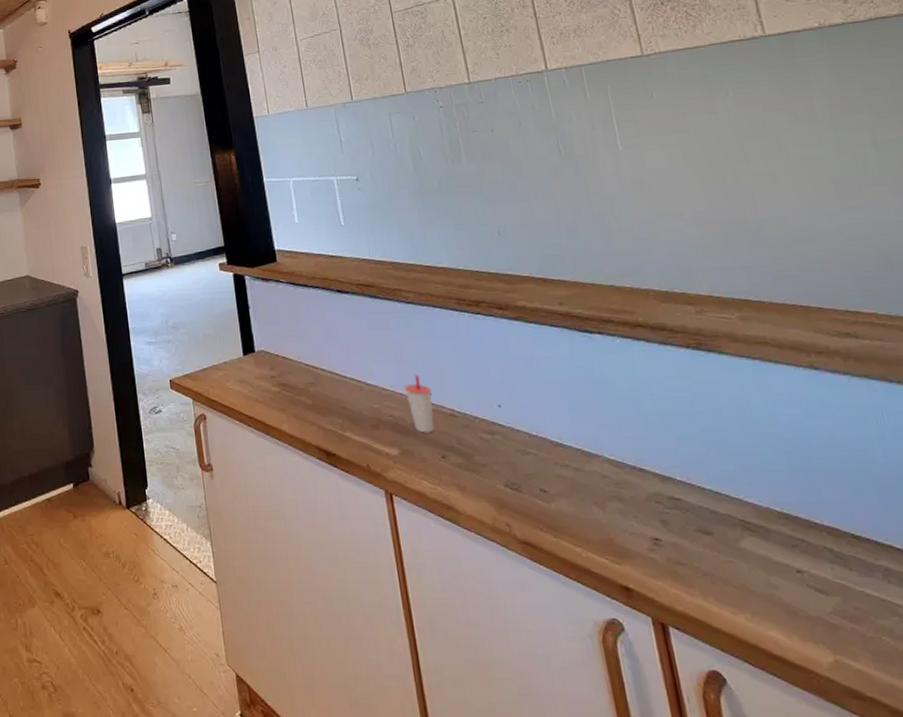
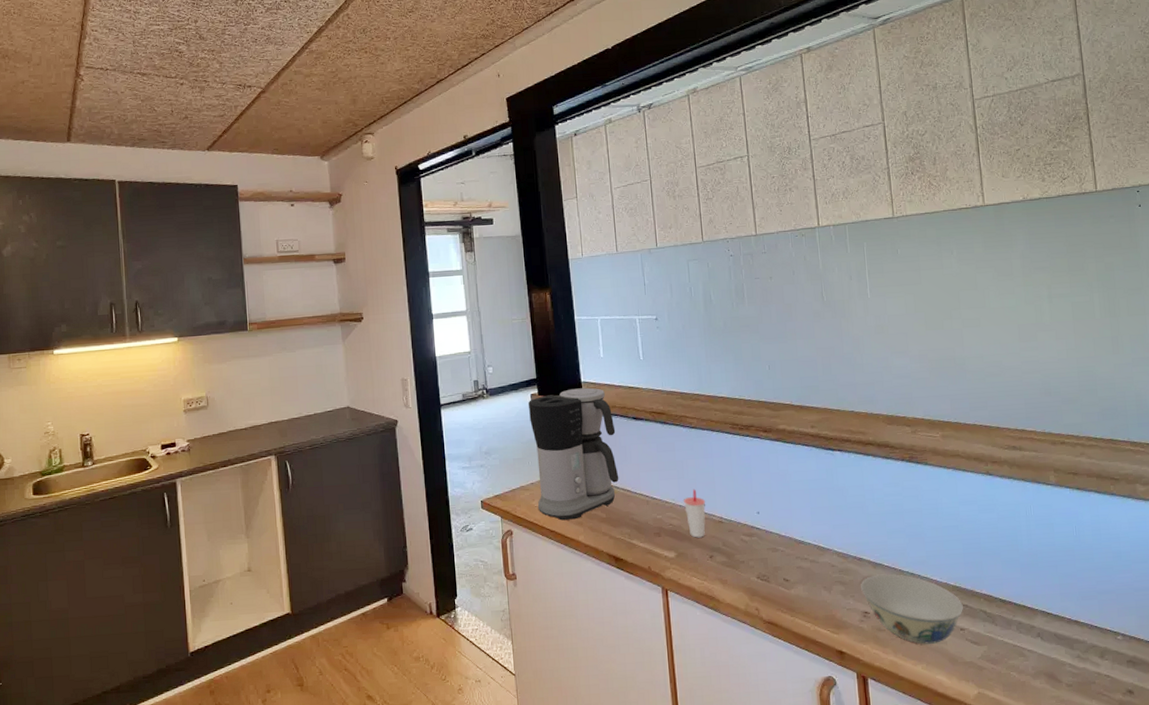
coffee maker: none [217,256,325,406] -> present [528,387,619,521]
bowl: none [645,491,798,588] -> present [861,574,963,644]

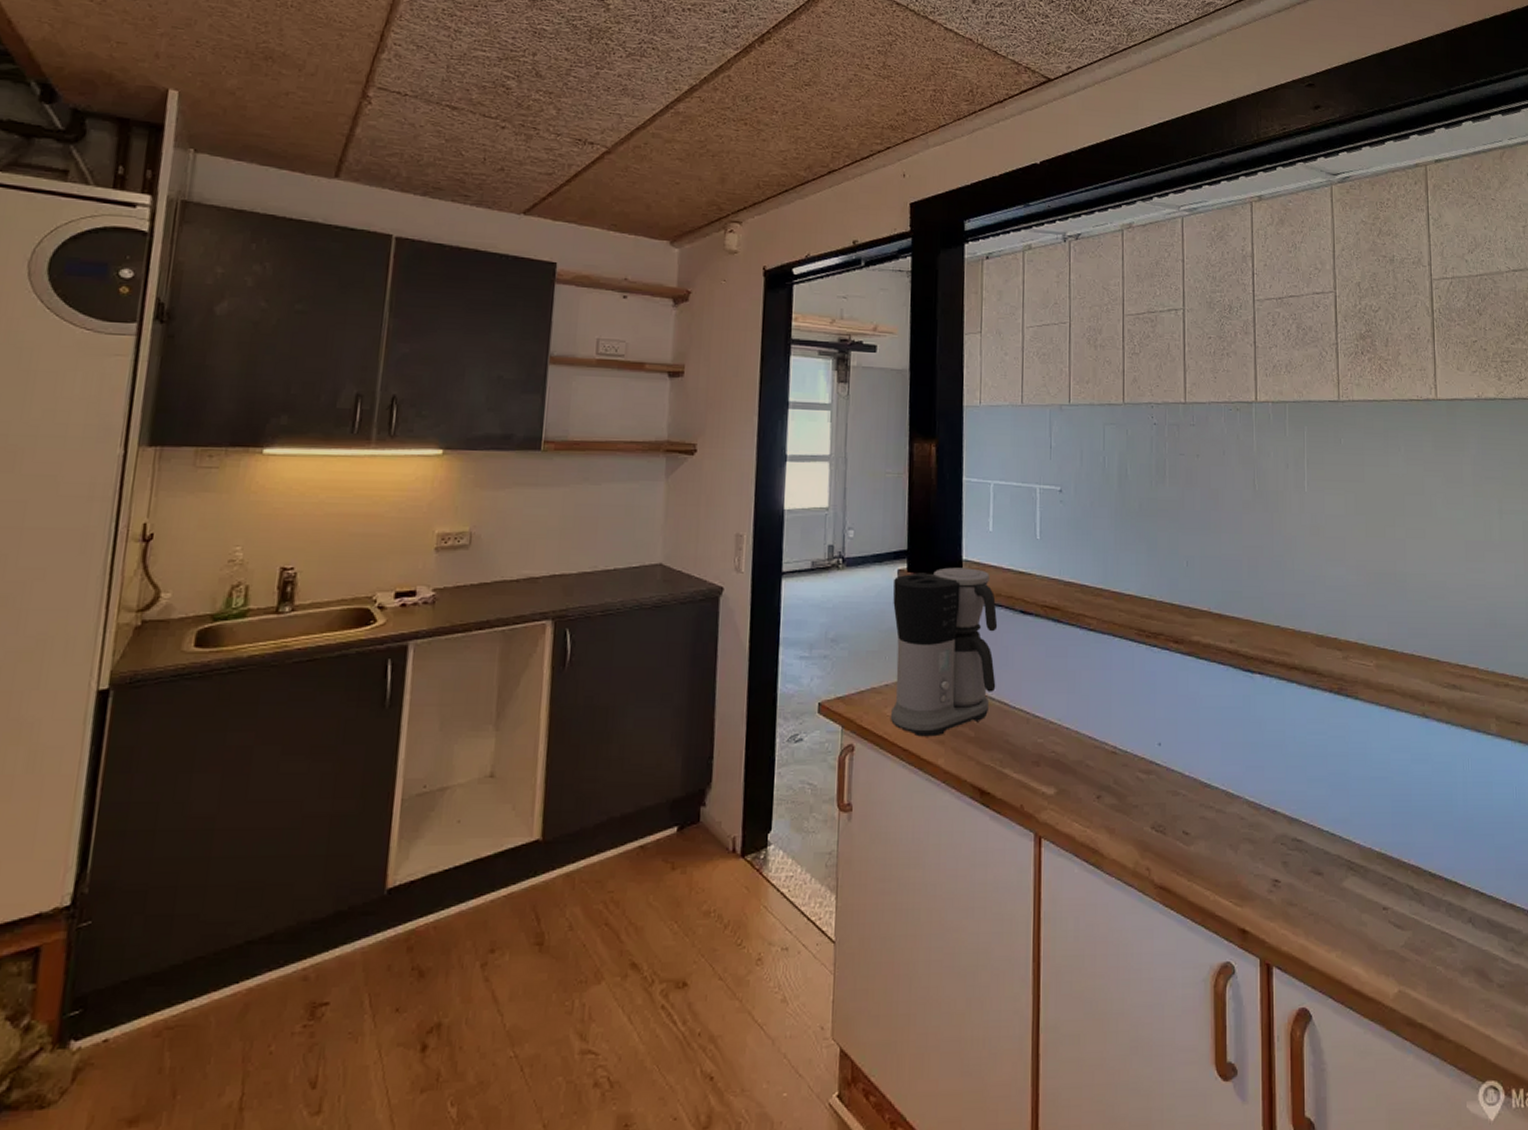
cup: present [684,489,706,538] -> none [1072,708,1099,771]
bowl: present [861,574,963,644] -> none [1273,832,1388,926]

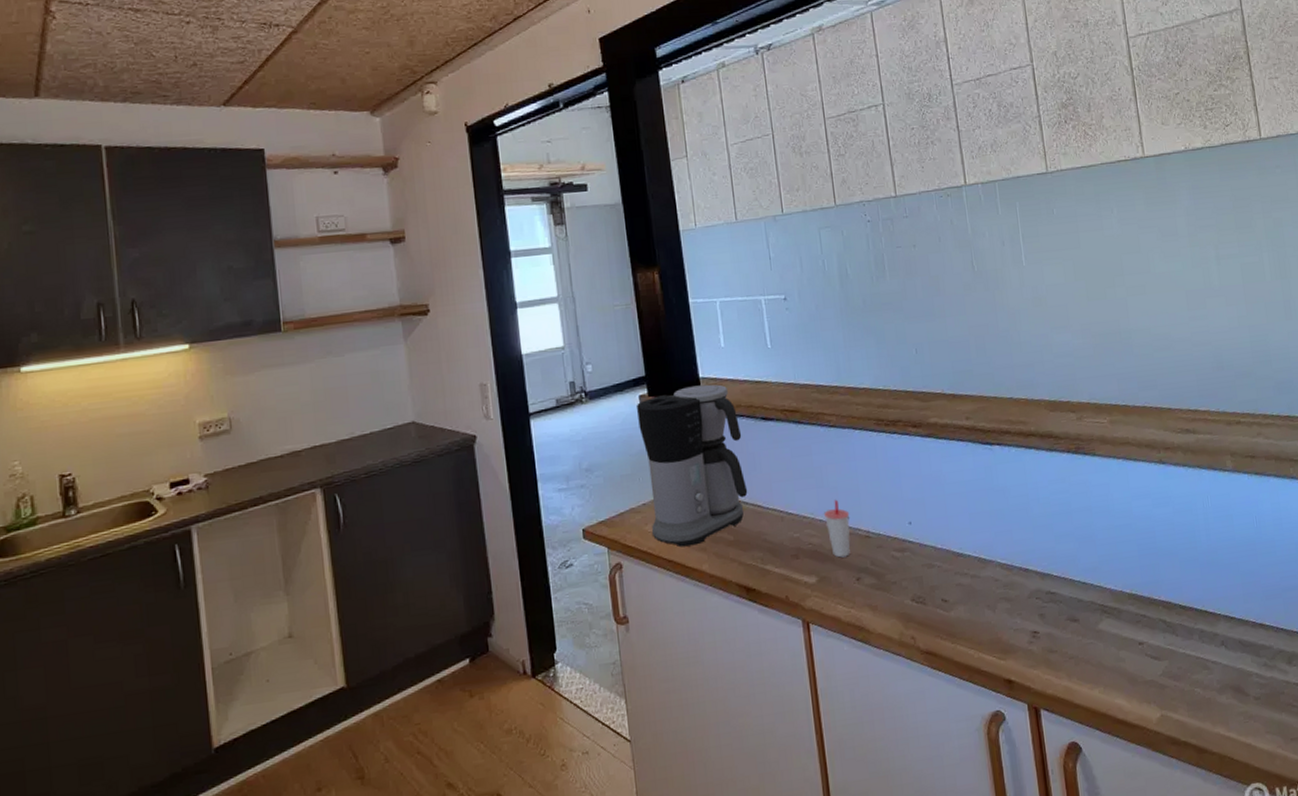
cup: none [1072,708,1099,771] -> present [824,499,850,558]

